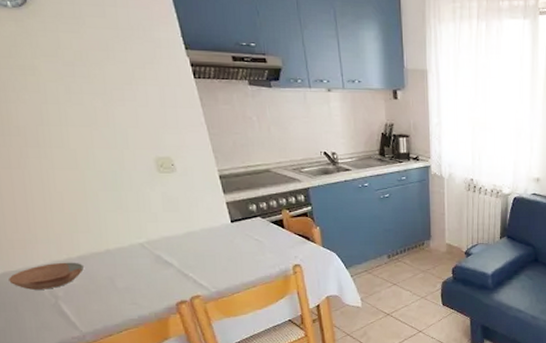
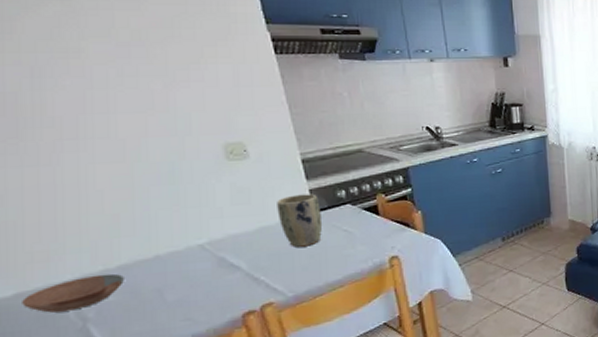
plant pot: none [200,206,238,251] -> present [277,194,323,248]

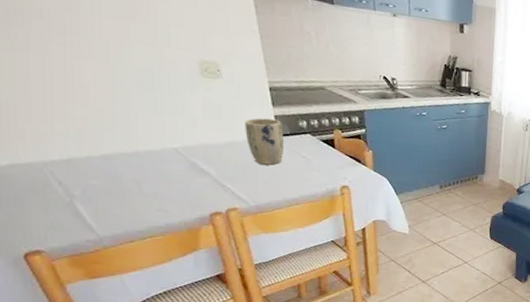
bowl: present [22,273,124,313] -> none [16,159,106,187]

